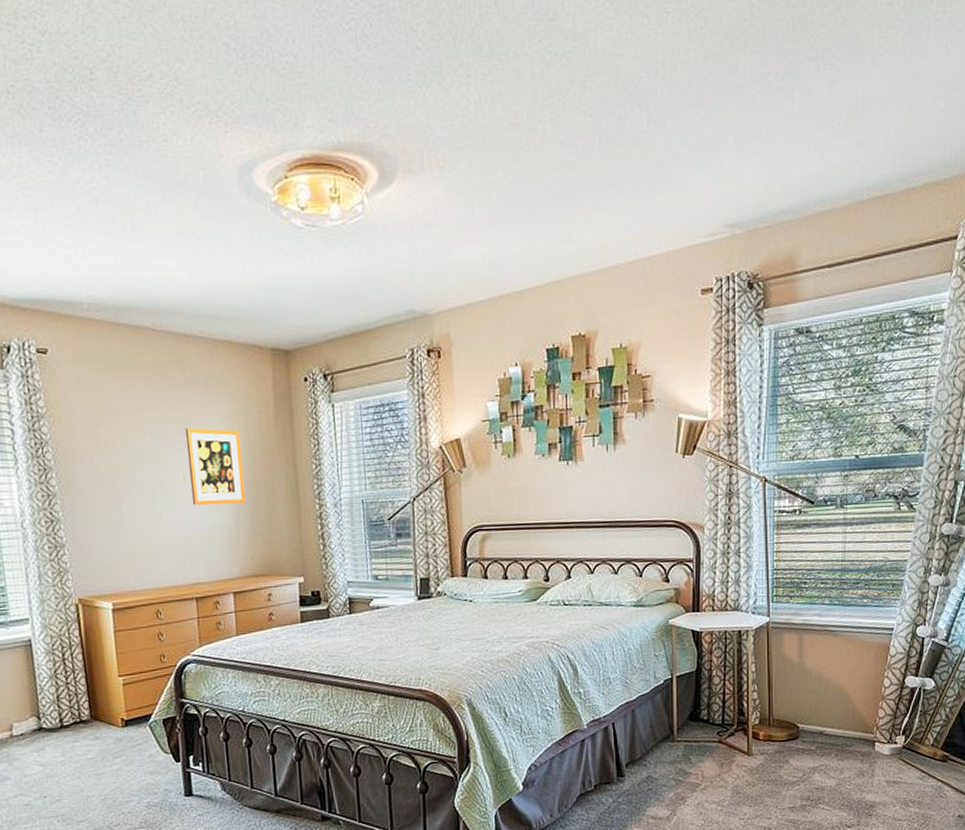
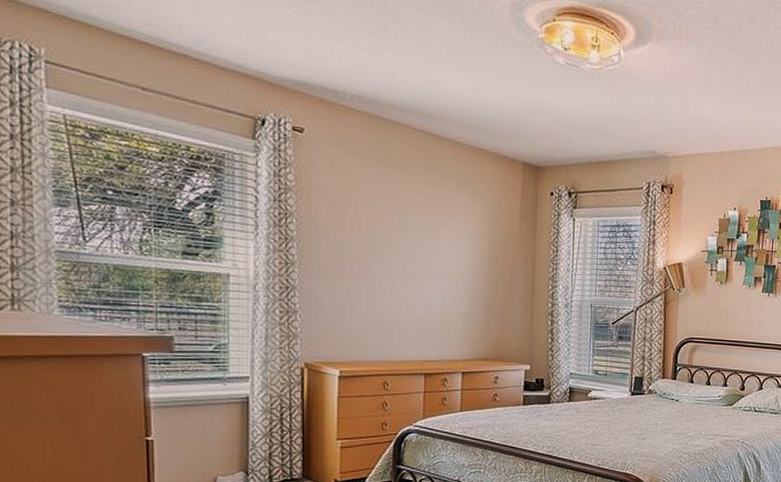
wall art: present [185,428,247,506] -> none [432,220,486,294]

